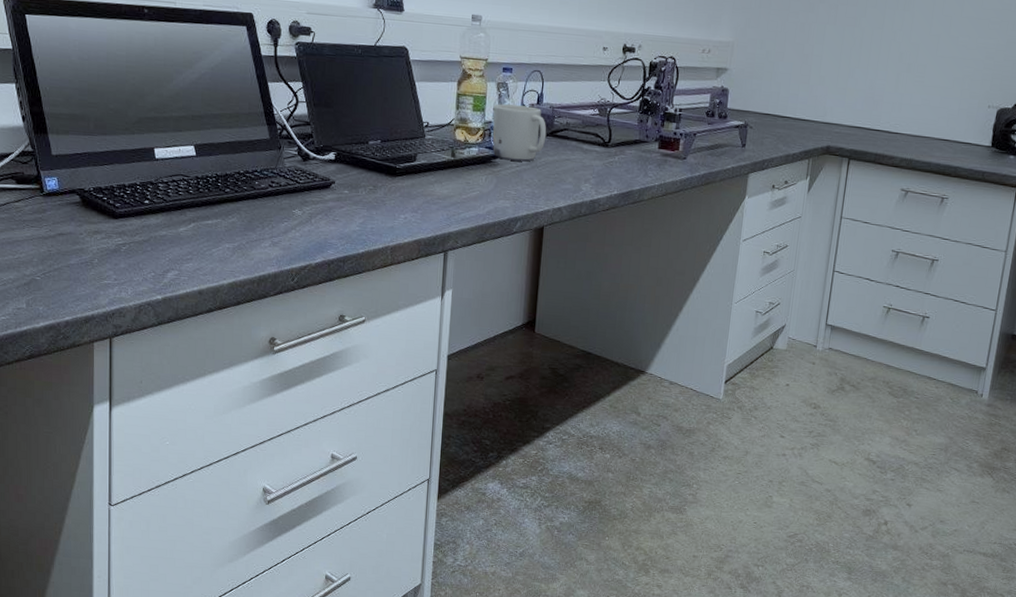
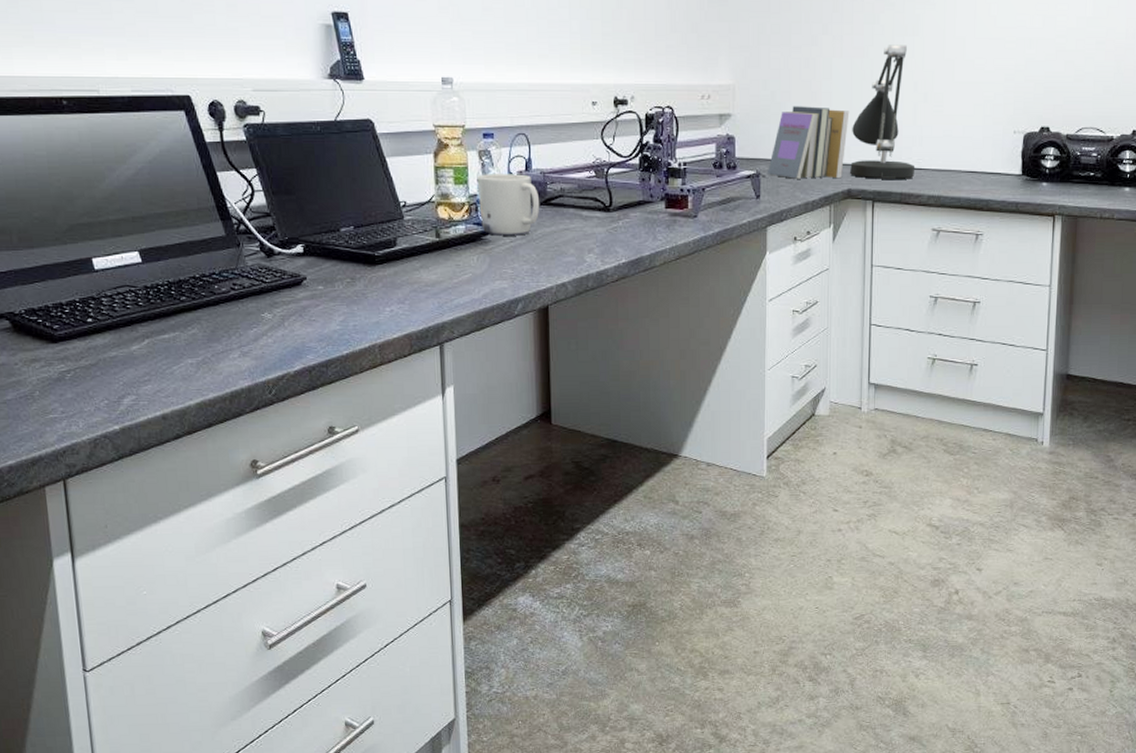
books: none [755,66,837,136] -> present [768,106,850,179]
desk lamp: none [830,16,897,142] -> present [849,44,916,179]

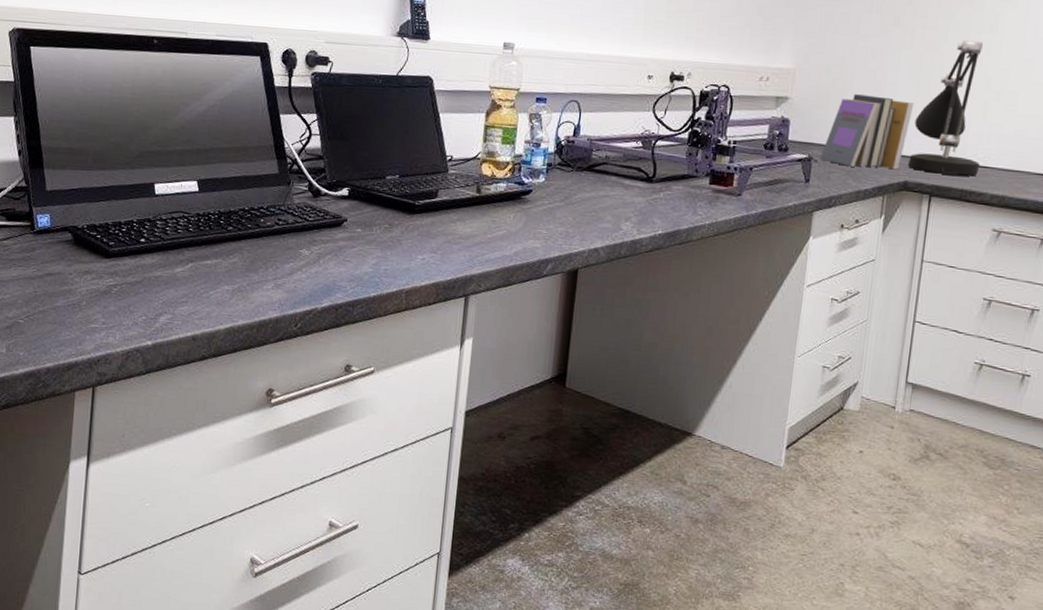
mug: present [477,174,540,236] -> none [522,136,584,198]

